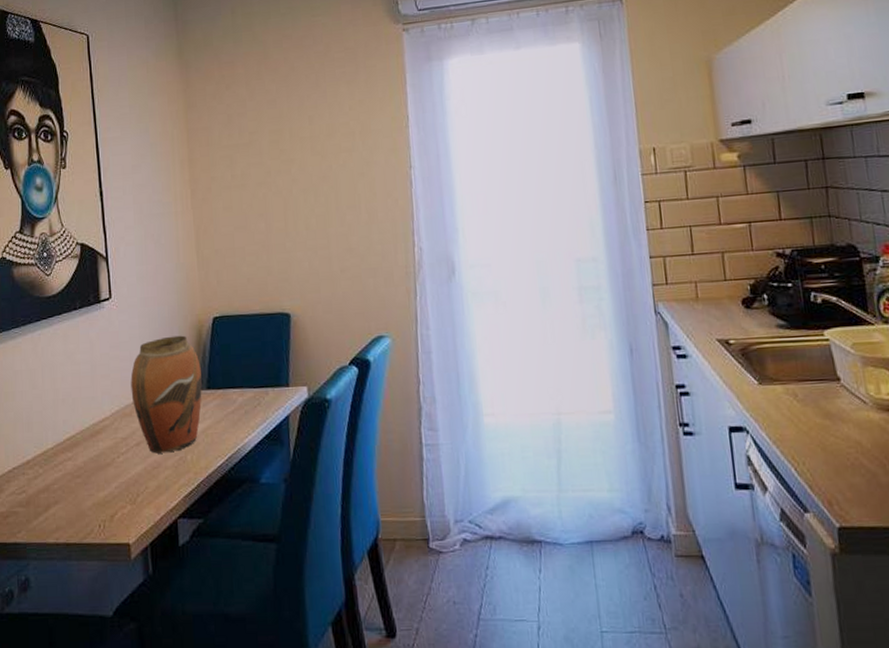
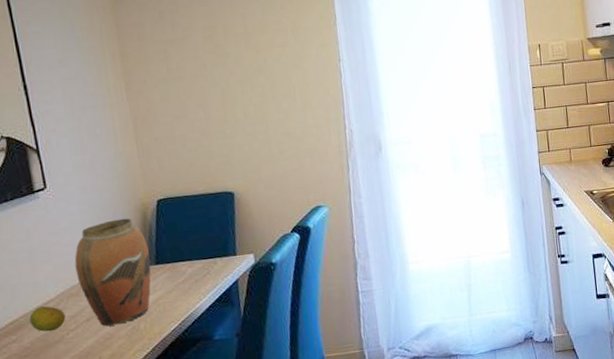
fruit: none [85,424,118,453] -> present [29,306,66,332]

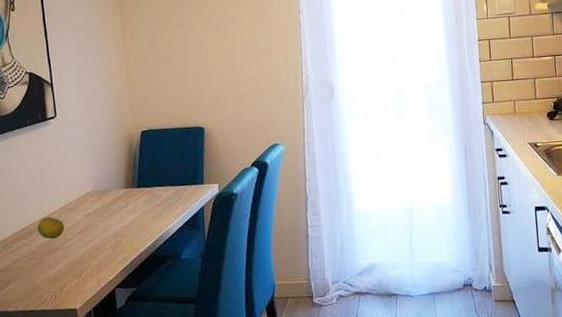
vase: present [74,218,151,327] -> none [74,145,134,239]

